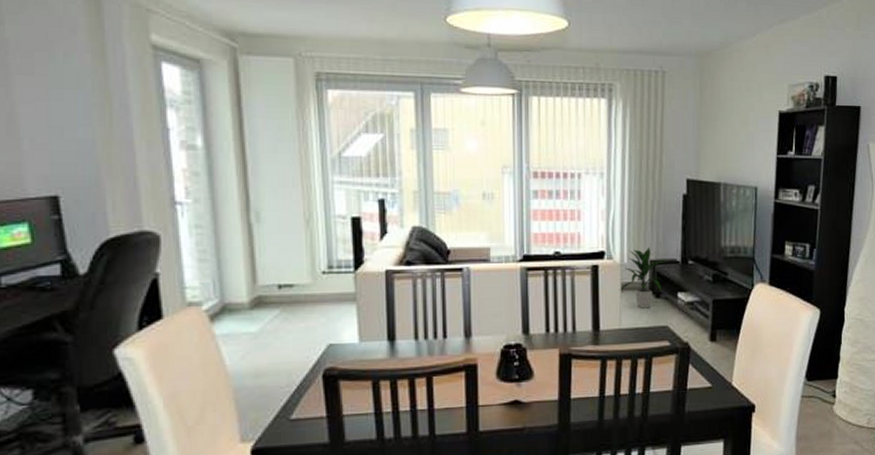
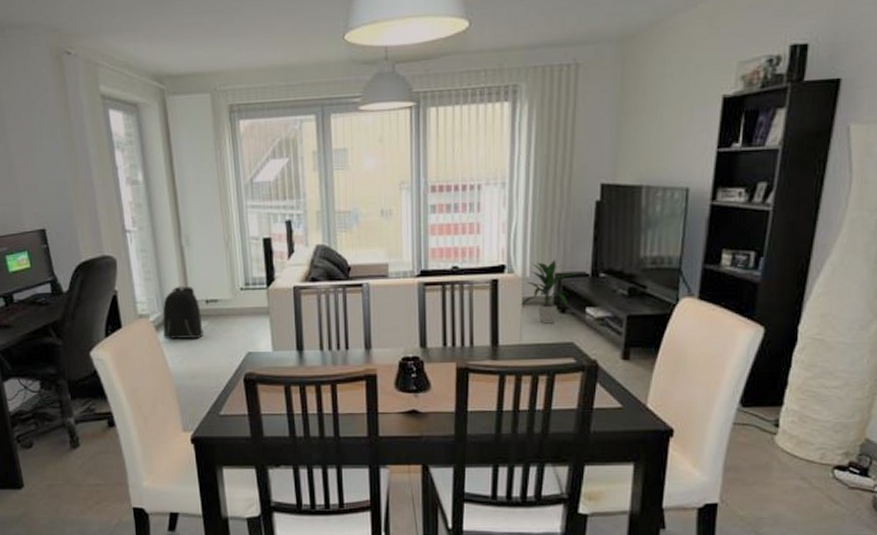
backpack: none [220,268,273,331] -> present [162,286,204,339]

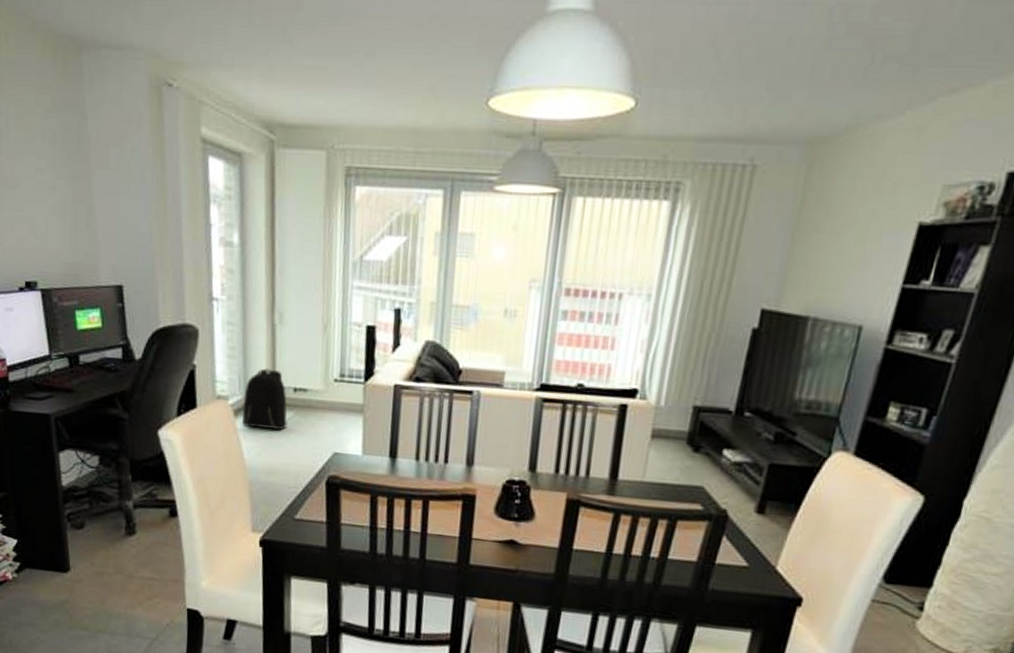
indoor plant: present [520,259,577,324] -> none [648,389,719,463]

